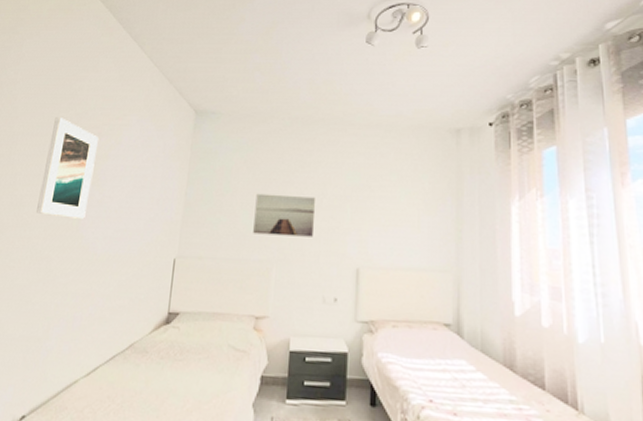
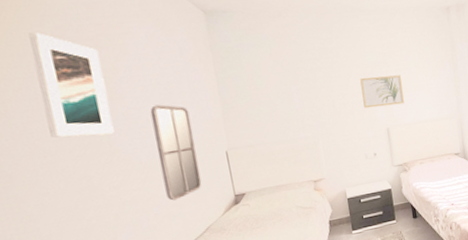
home mirror: none [106,197,153,303] -> present [150,104,202,201]
wall art: present [253,193,316,237] -> none [289,78,347,117]
wall art: none [333,200,387,241] -> present [360,75,405,109]

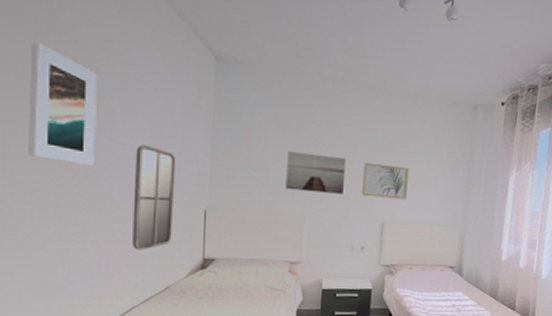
wall art: none [289,78,347,117] -> present [286,151,347,194]

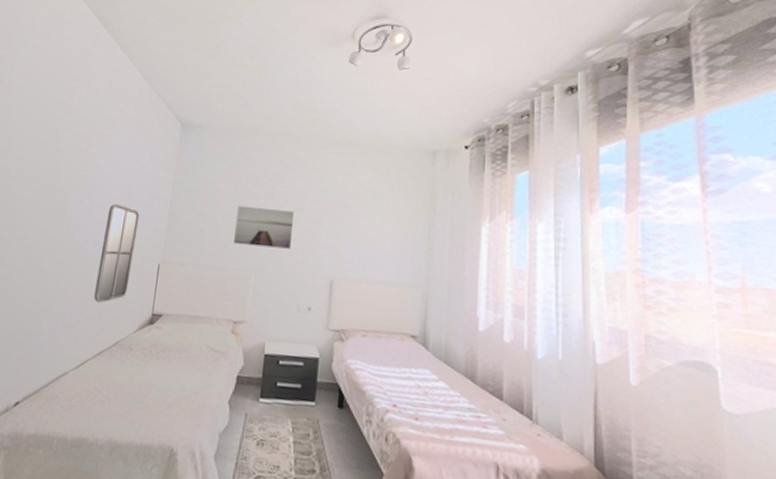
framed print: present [28,42,98,166] -> none [30,125,90,223]
wall art: present [362,162,410,200] -> none [310,214,362,255]

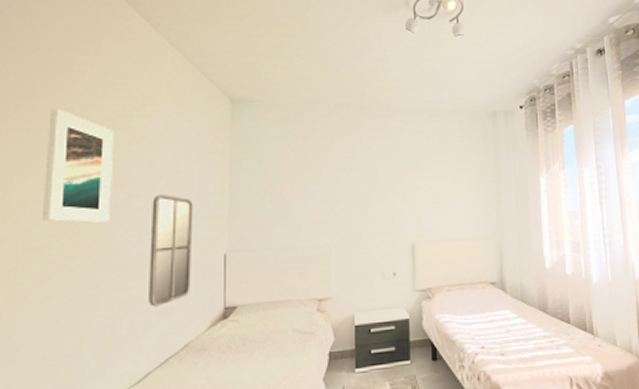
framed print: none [30,125,90,223] -> present [43,109,115,223]
wall art: present [234,205,295,249] -> none [308,181,369,221]

